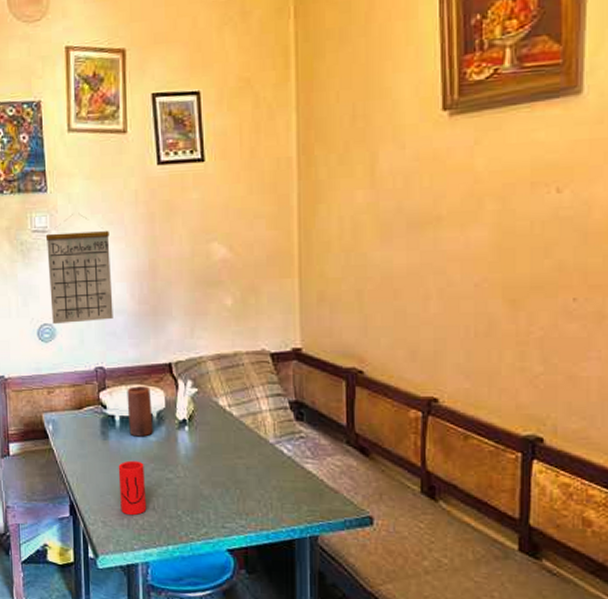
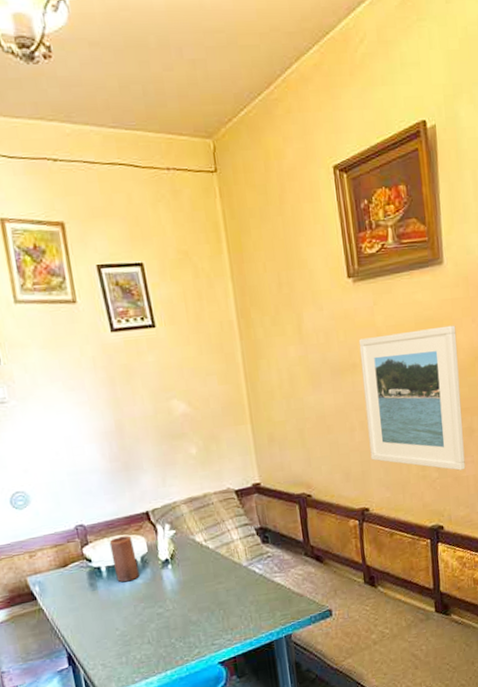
calendar: present [45,214,113,325] -> none [5,383,87,492]
cup: present [118,460,147,516] -> none [110,603,143,654]
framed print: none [448,174,592,368] -> present [358,325,466,471]

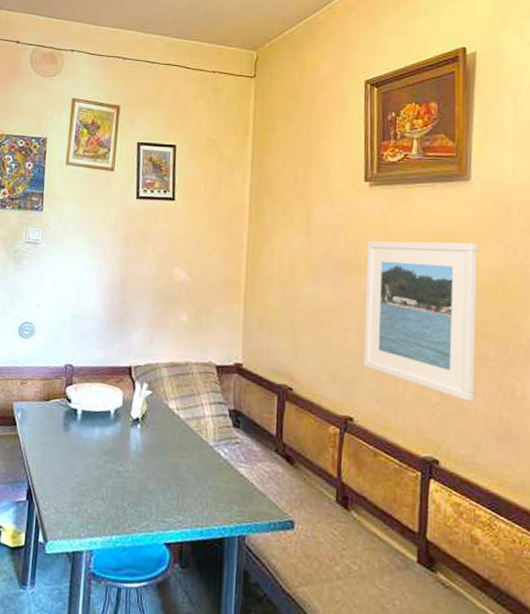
candle: present [109,535,139,582] -> none [88,384,111,431]

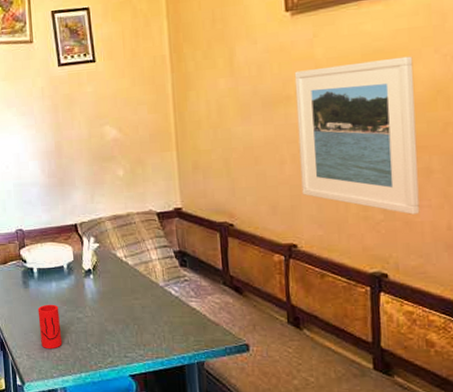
cup: none [73,452,98,504] -> present [38,304,62,349]

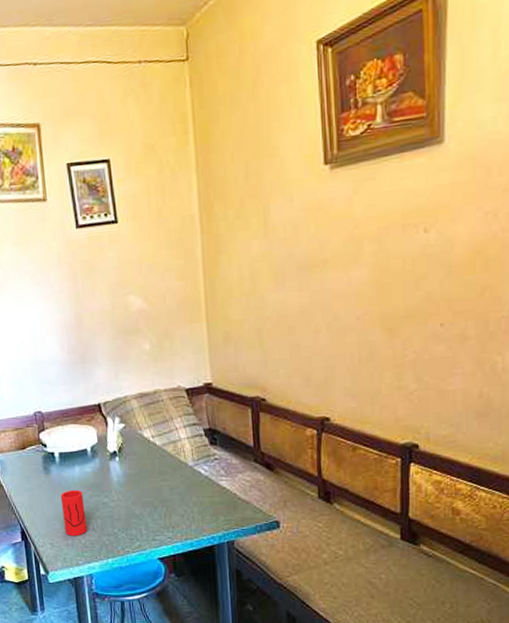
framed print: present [294,56,420,215] -> none [332,214,454,383]

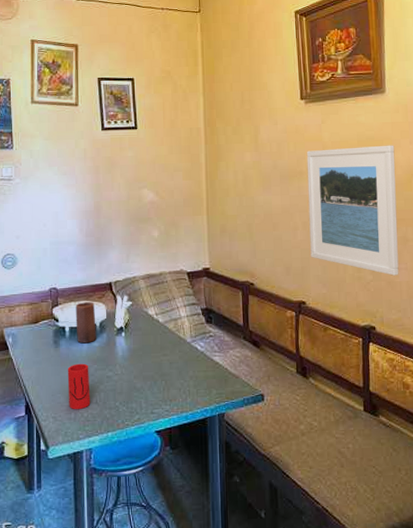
candle: none [63,425,88,469] -> present [75,302,96,344]
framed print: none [332,214,454,383] -> present [306,145,399,276]

